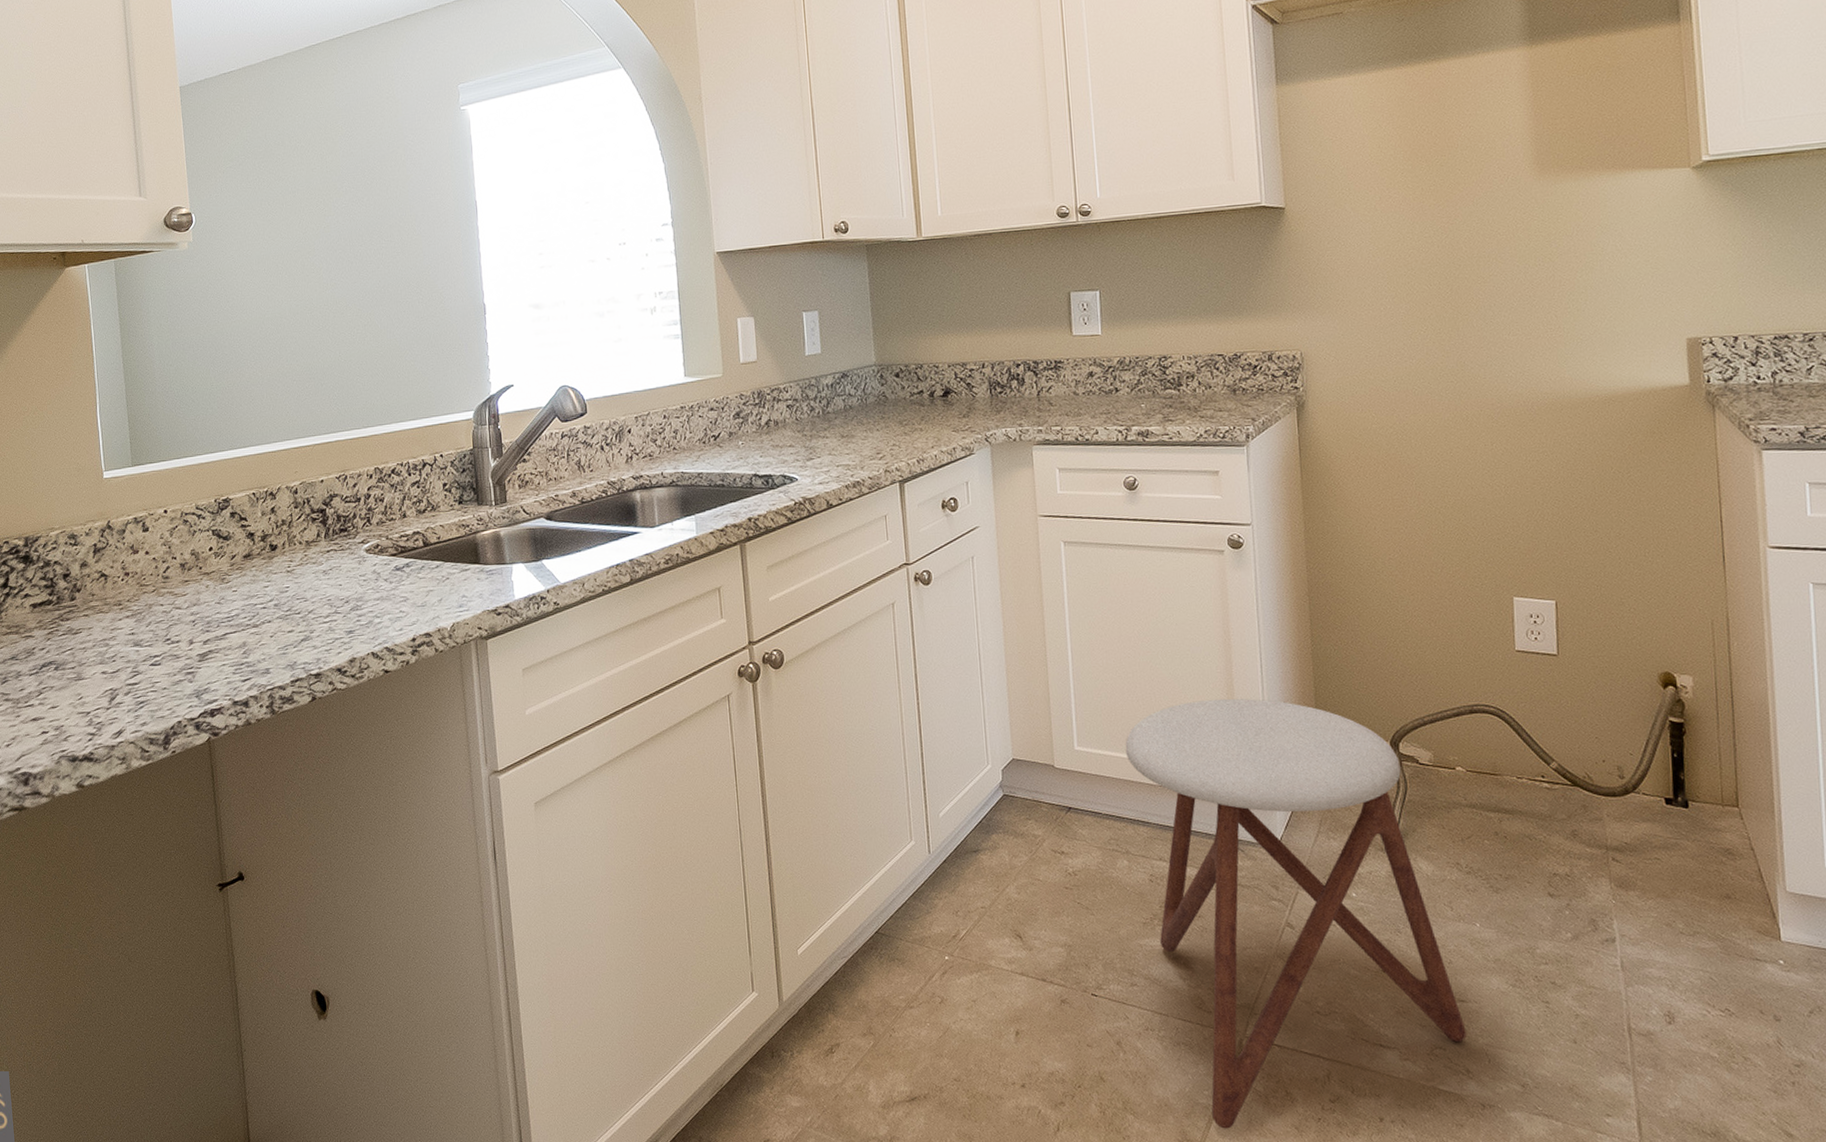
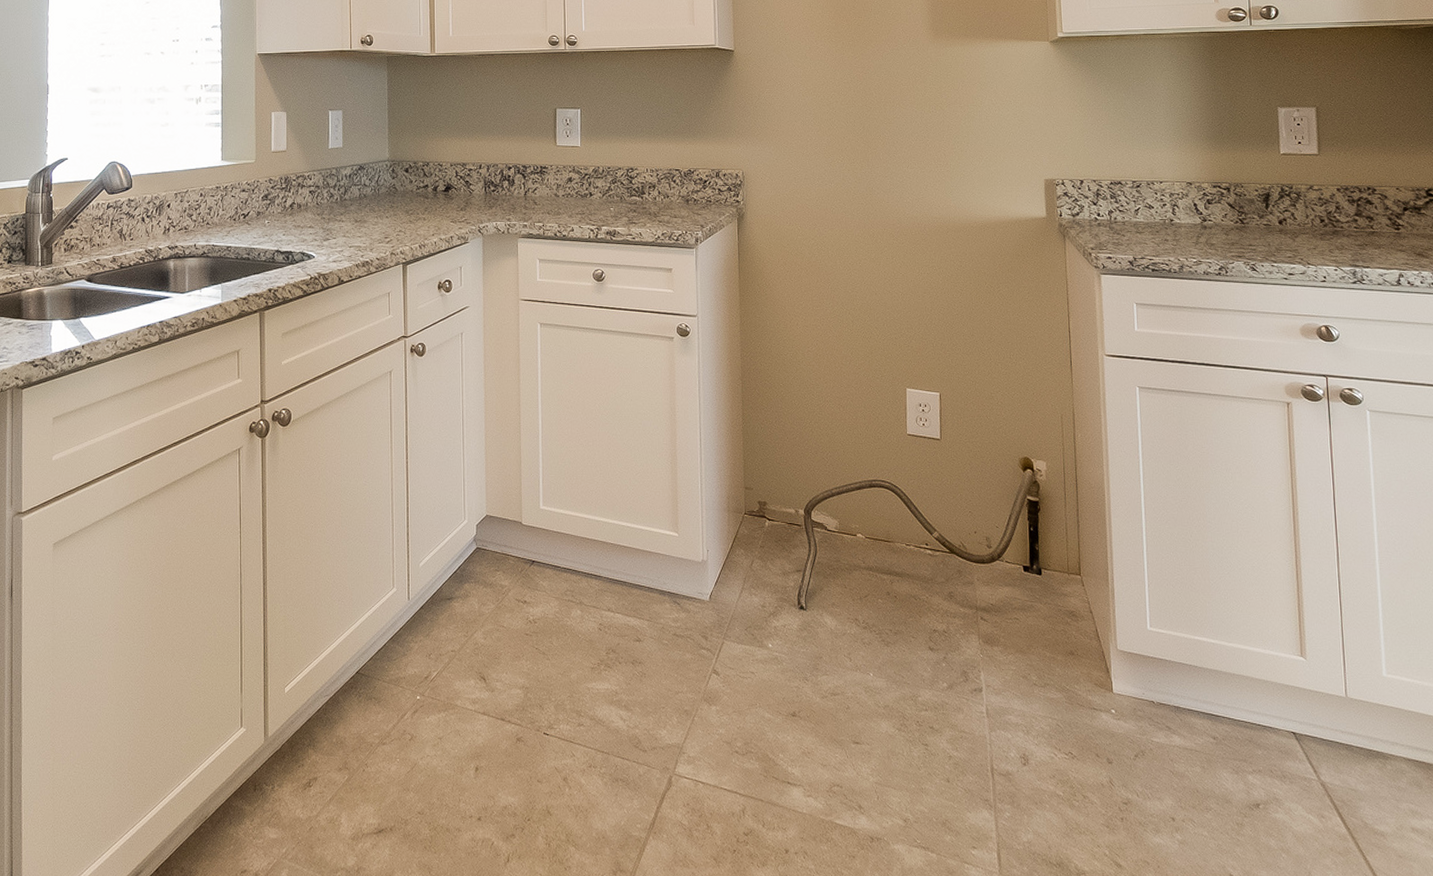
stool: present [1125,698,1467,1129] -> none [583,467,860,860]

